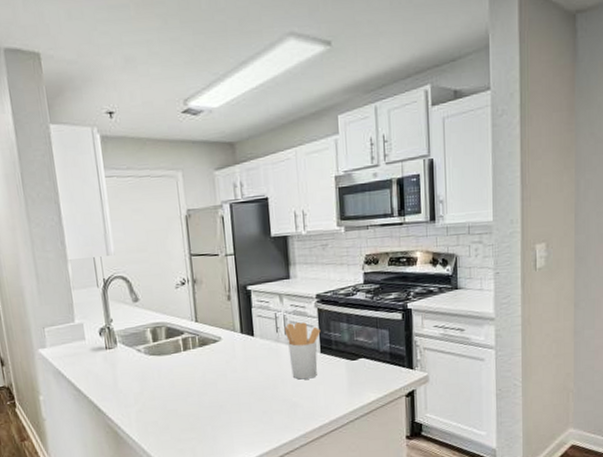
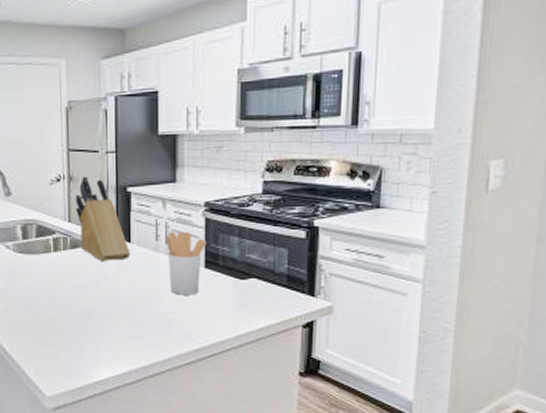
knife block: none [200,278,255,357] -> present [75,176,131,262]

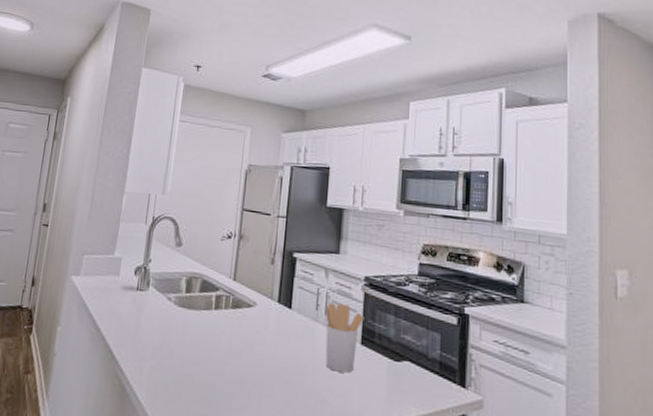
knife block: present [75,176,131,262] -> none [242,237,291,327]

